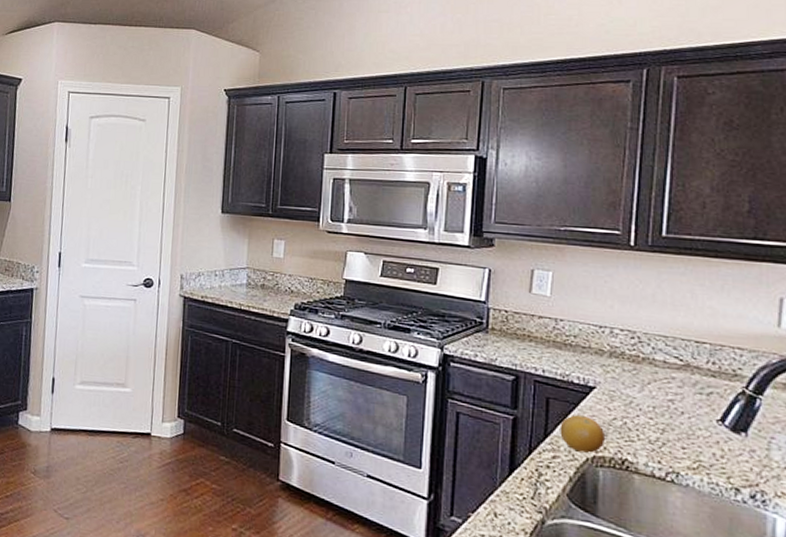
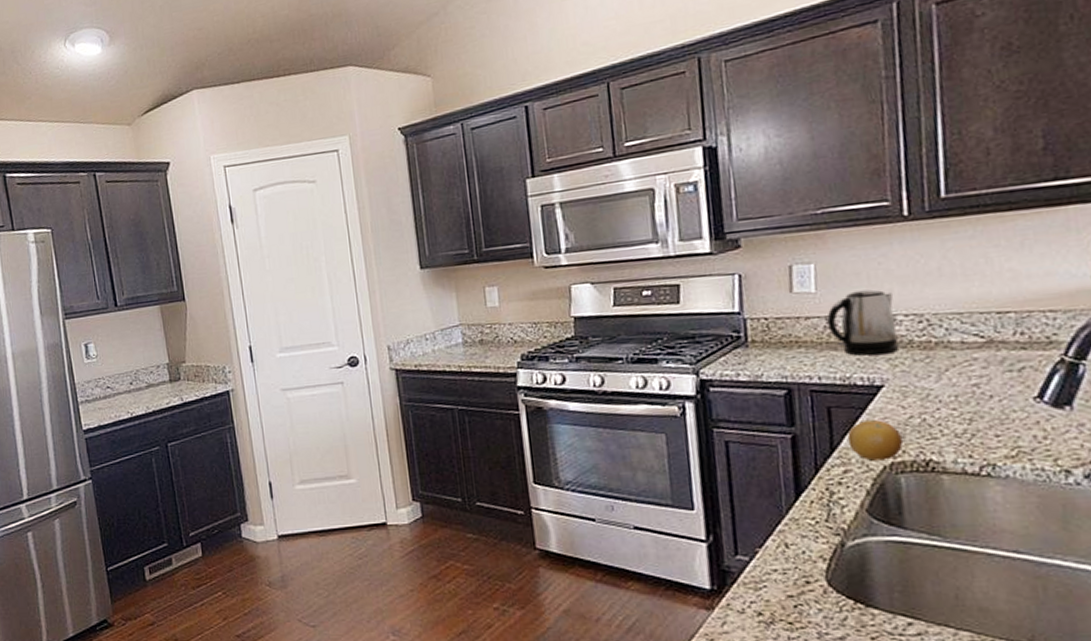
kettle: none [557,301,614,361] -> present [826,289,899,356]

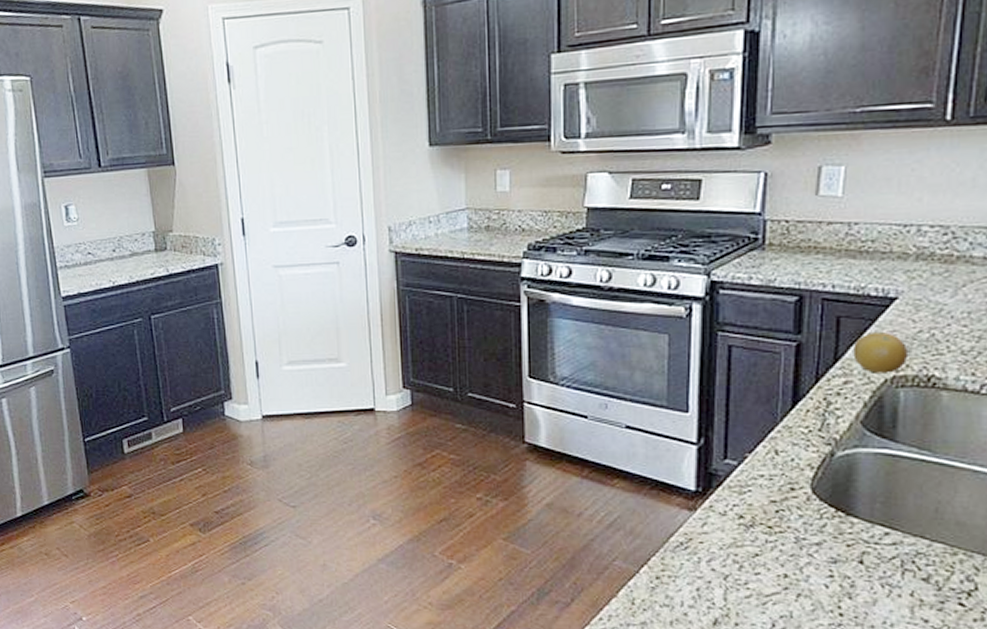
kettle: present [826,289,899,356] -> none [850,197,923,266]

